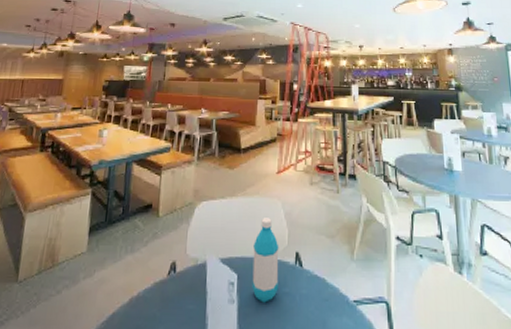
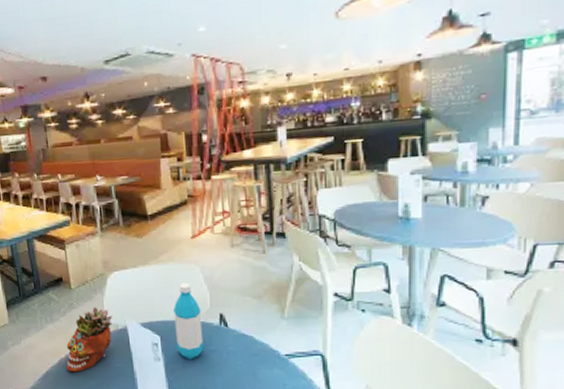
succulent planter: none [136,237,193,315] -> present [66,306,113,373]

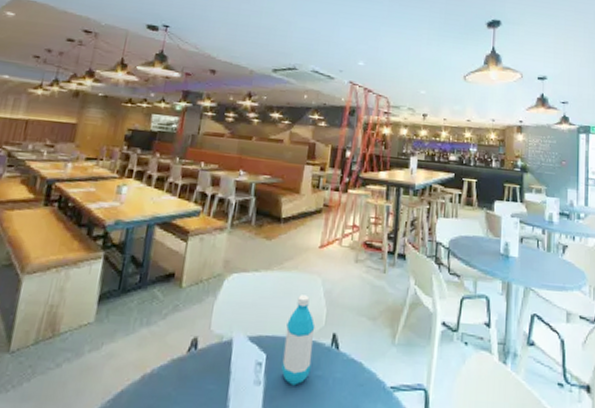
succulent planter: present [66,306,113,373] -> none [148,311,219,394]

